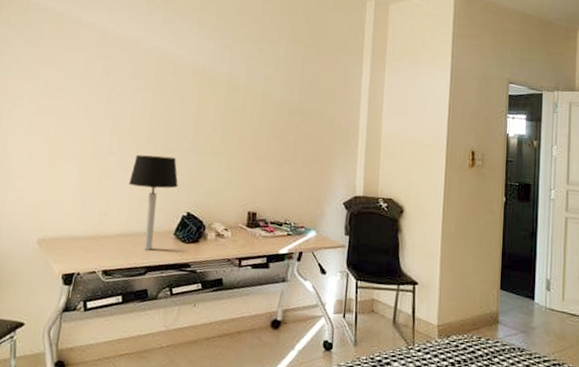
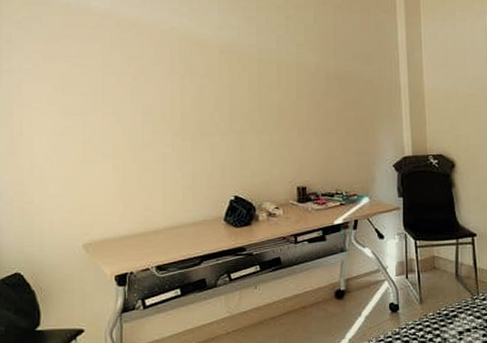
table lamp: present [129,154,178,250] -> none [169,141,221,239]

